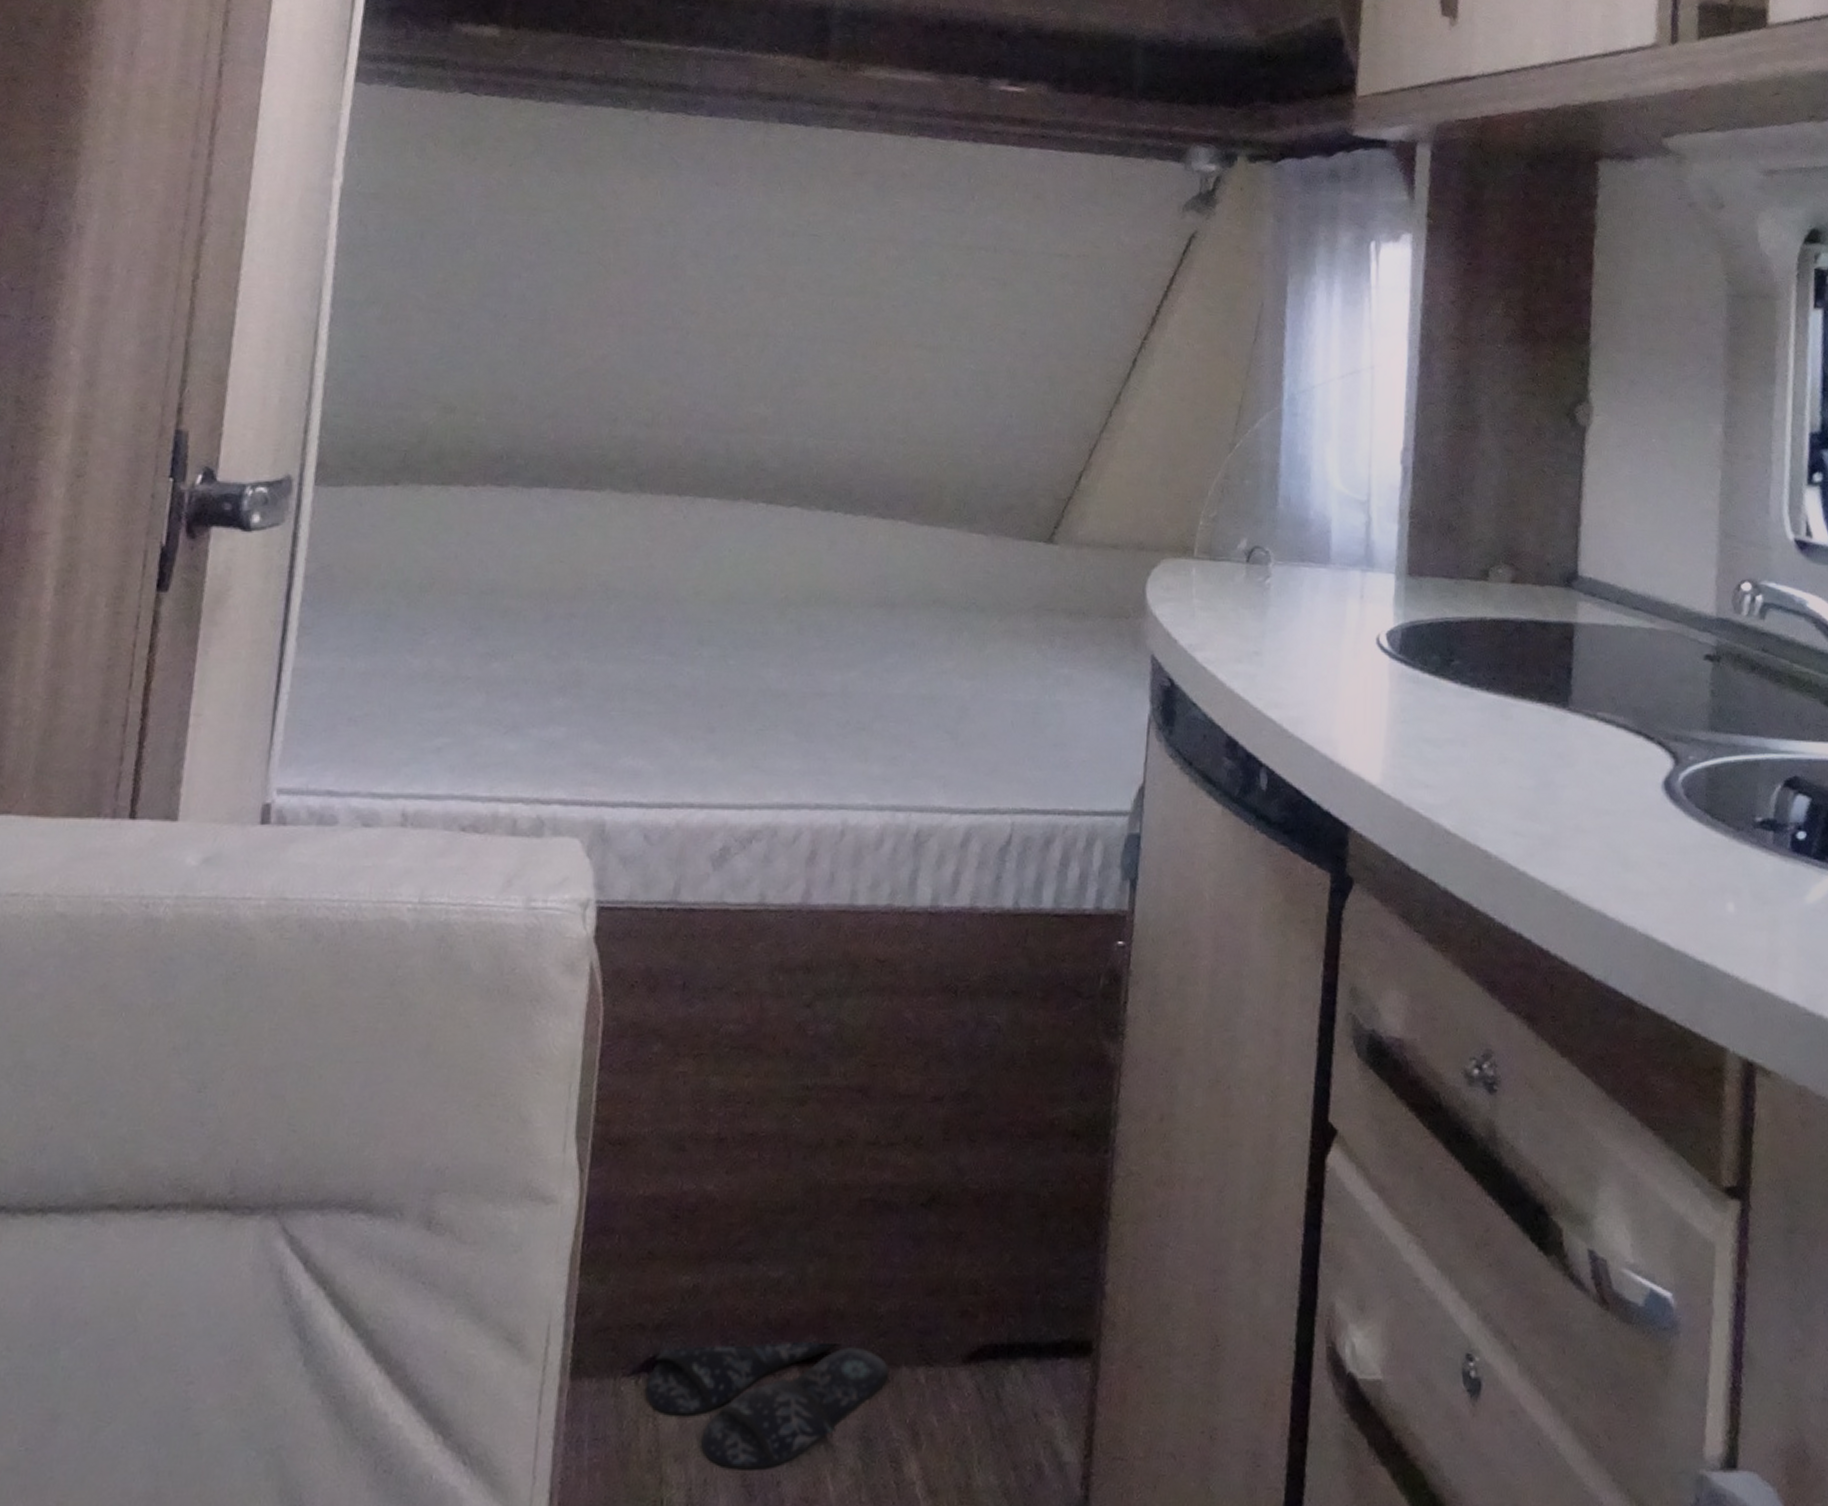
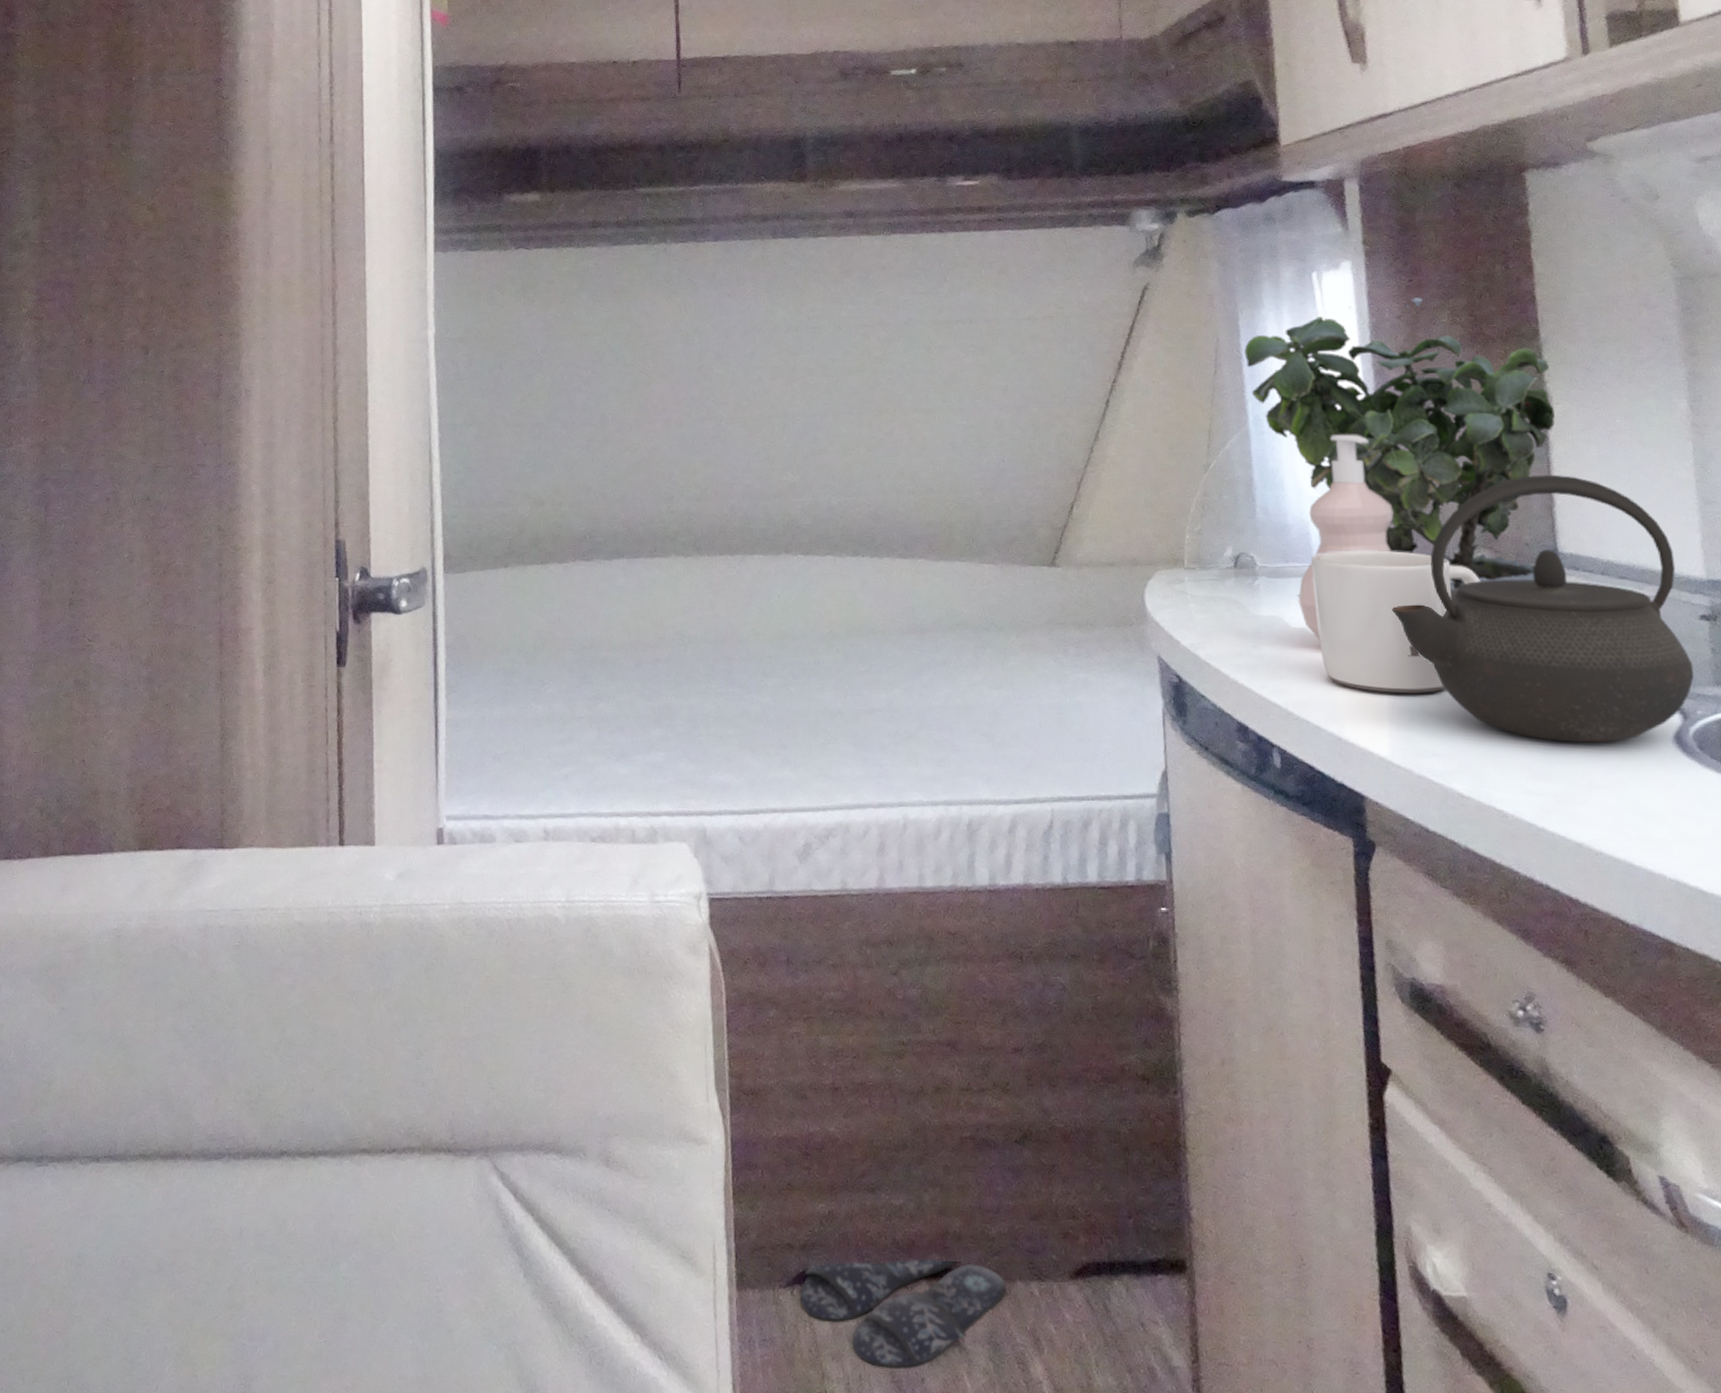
potted plant: none [1288,282,1595,618] -> present [1244,297,1555,600]
soap bottle: none [1308,424,1419,651] -> present [1298,434,1394,640]
mug: none [1324,553,1497,718] -> present [1311,550,1480,694]
kettle: none [1403,489,1692,784] -> present [1391,474,1695,743]

